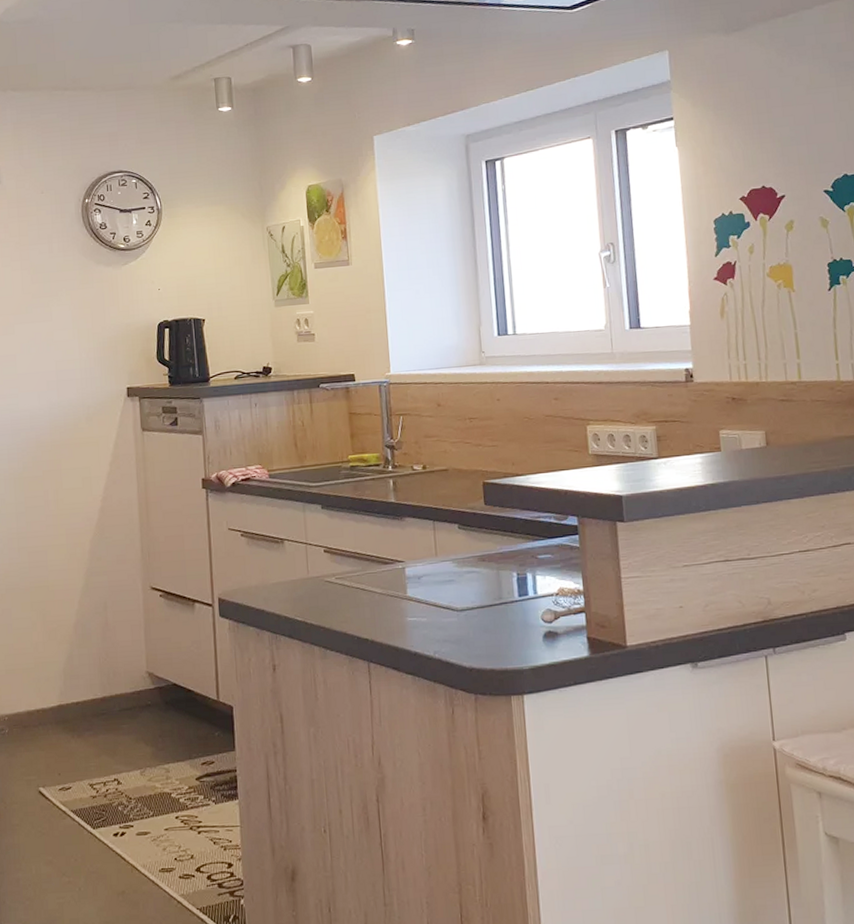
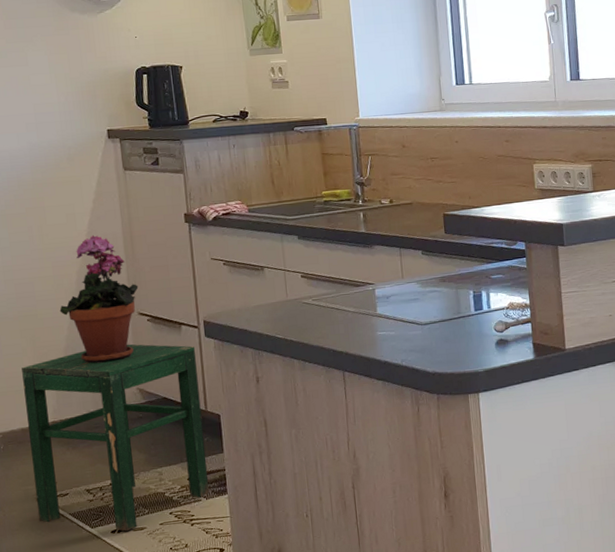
stool: none [30,621,219,835] -> present [22,344,210,532]
potted plant: none [71,500,152,642] -> present [59,234,139,364]

